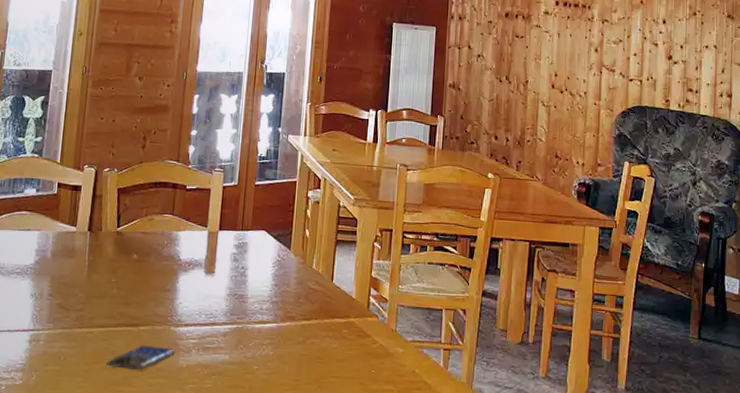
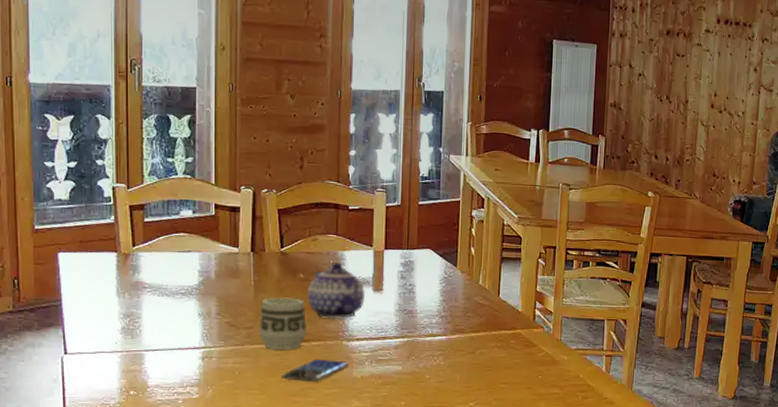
cup: none [87,278,137,335] -> present [258,297,307,351]
teapot: none [139,242,198,303] -> present [307,261,366,319]

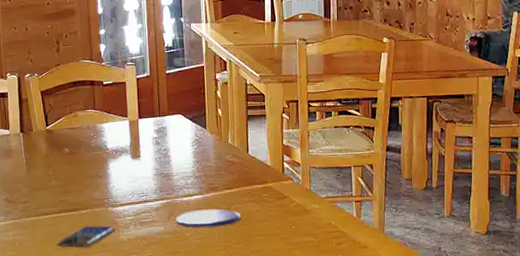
cup: present [258,297,307,351] -> none [33,171,76,220]
teapot: present [307,261,366,319] -> none [72,134,125,188]
saucer: none [416,351,485,371] -> present [176,209,241,228]

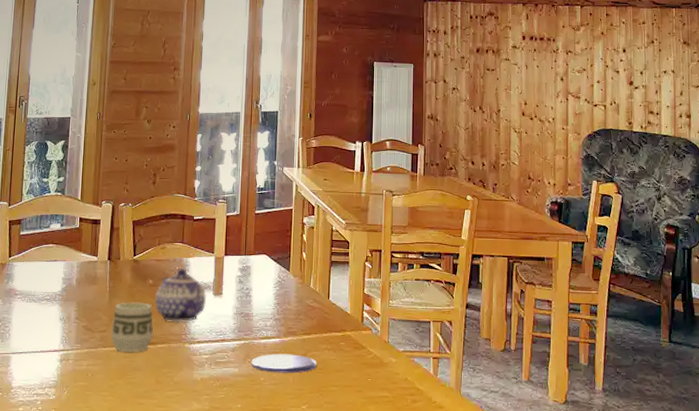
cup: none [33,171,76,220] -> present [111,302,154,353]
smartphone: present [57,225,115,248] -> none [129,361,190,384]
teapot: none [72,134,125,188] -> present [155,268,207,323]

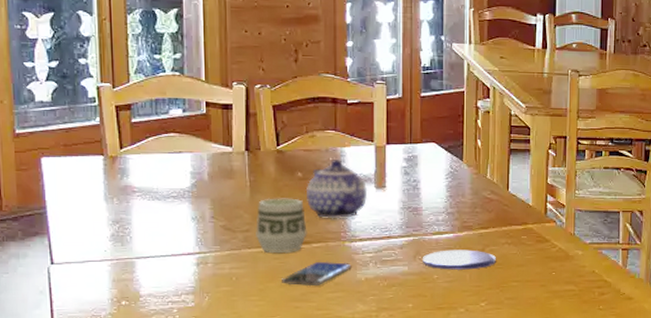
smartphone: none [129,361,190,384] -> present [282,261,352,287]

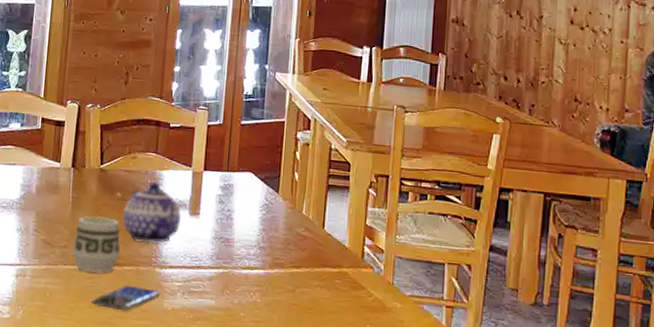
saucer: present [423,250,496,270] -> none [230,287,307,311]

